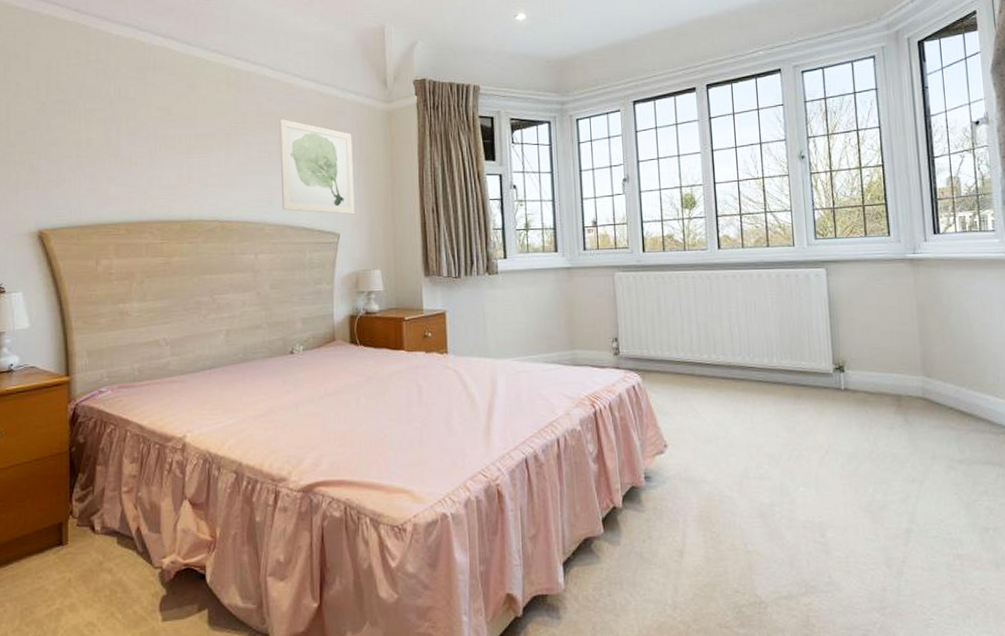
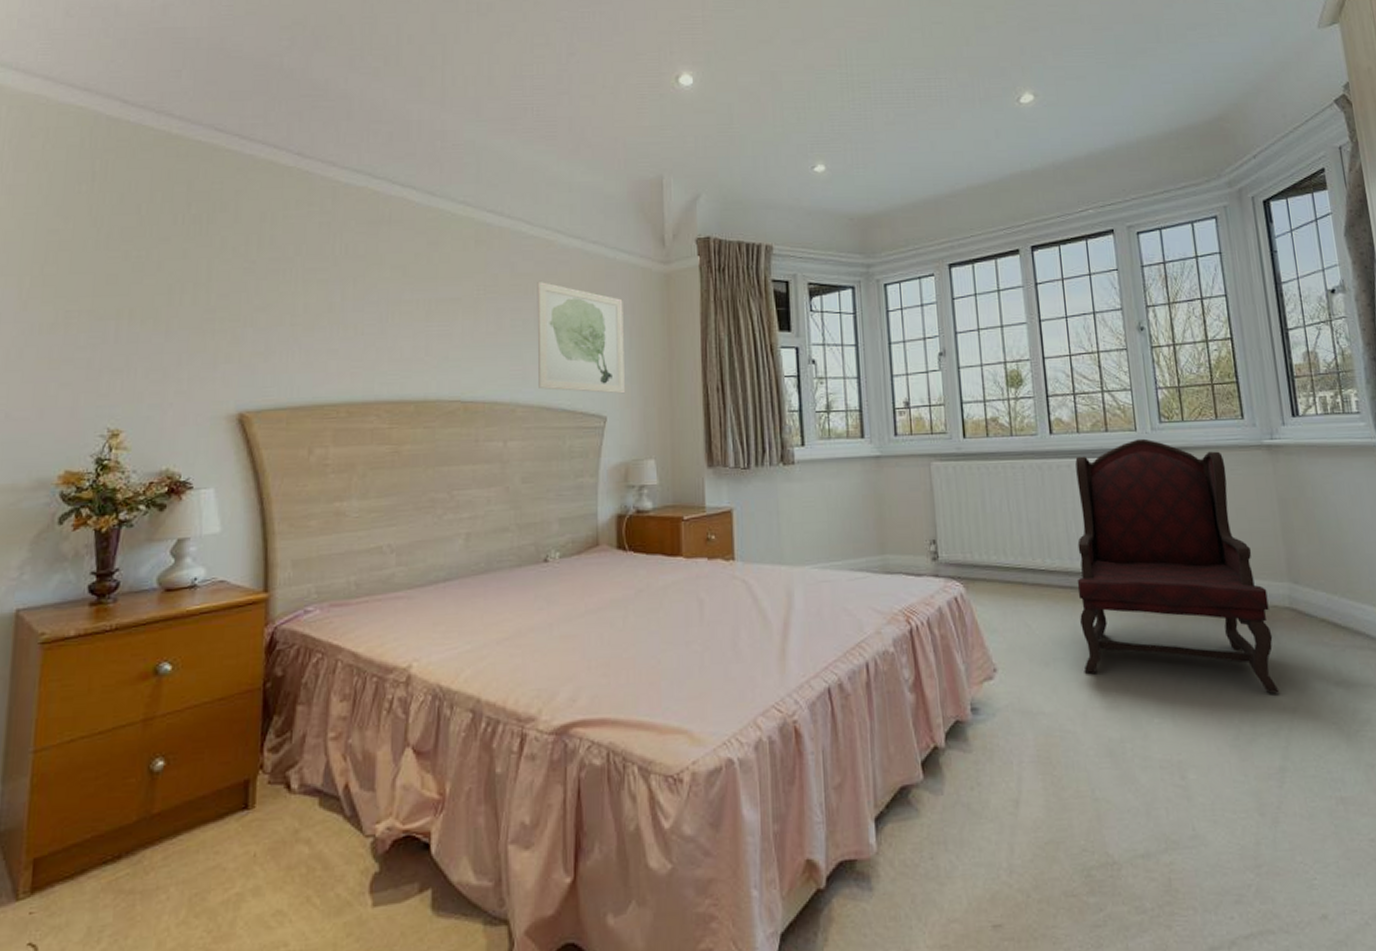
armchair: none [738,253,910,469] -> present [1075,438,1280,694]

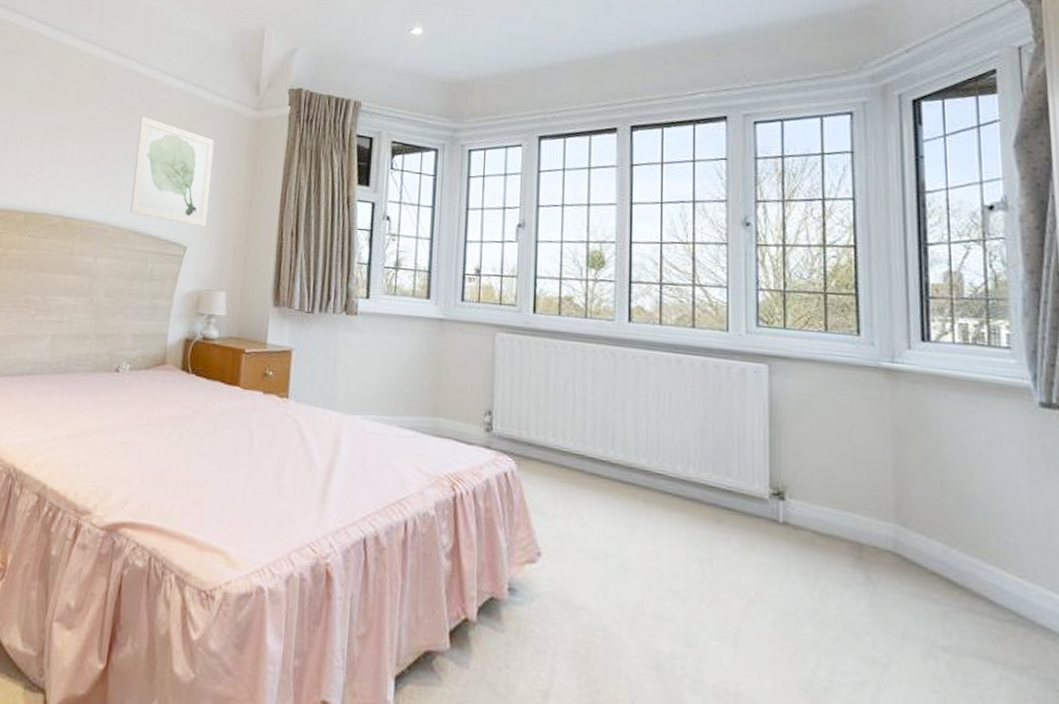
armchair: present [1075,438,1280,694] -> none [637,340,869,644]

